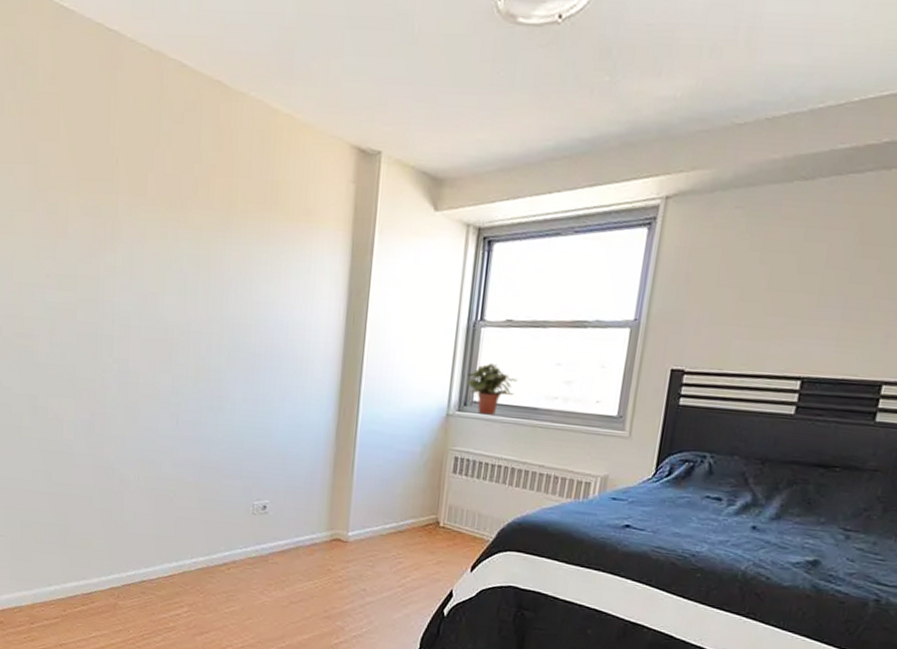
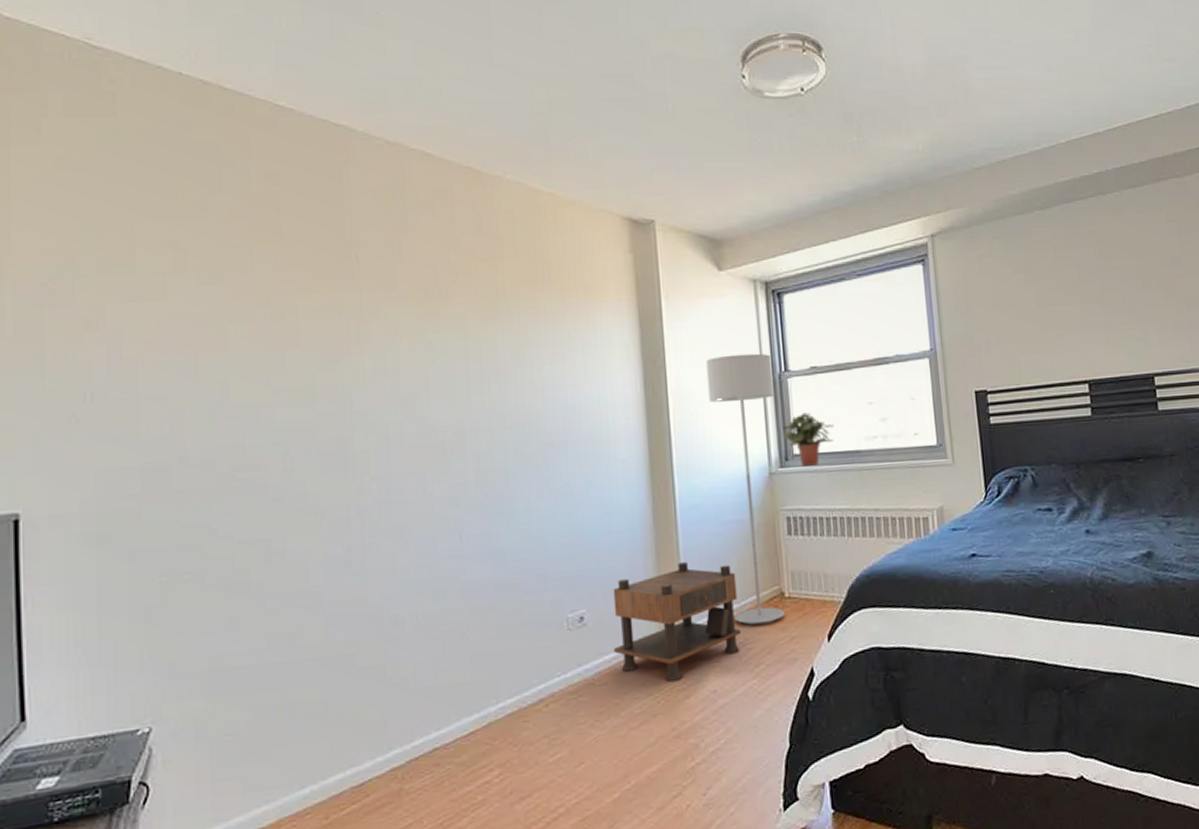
nightstand: none [286,478,400,574] -> present [613,562,742,682]
floor lamp: none [391,296,470,545] -> present [705,353,784,626]

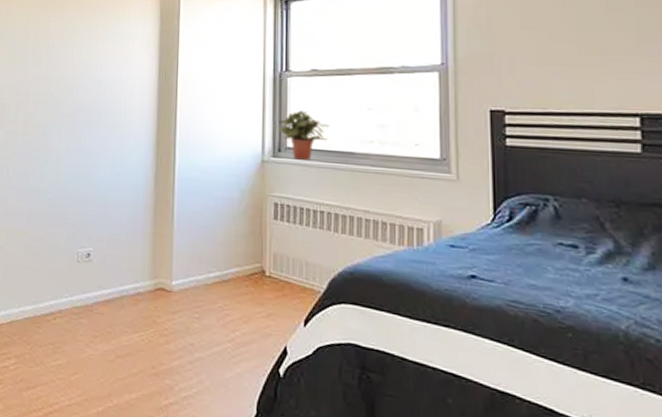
nightstand: present [613,562,742,682] -> none [110,225,222,326]
floor lamp: present [705,353,784,626] -> none [213,52,274,296]

